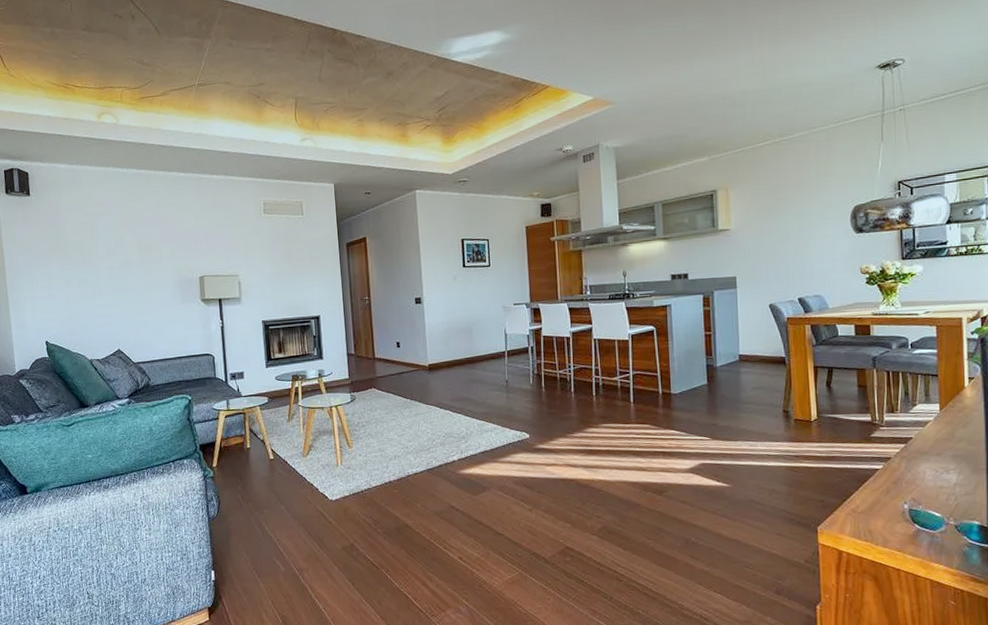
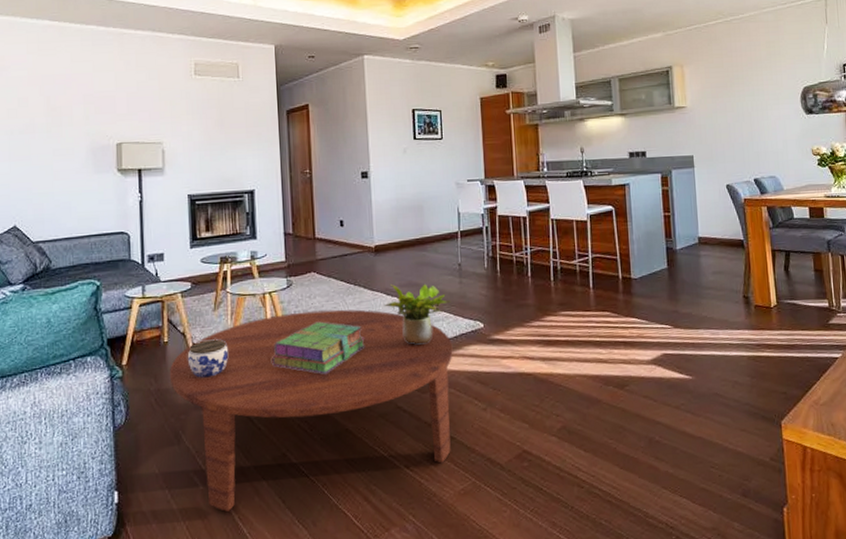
coffee table: none [252,421,501,590] -> present [169,309,453,511]
jar: none [267,446,302,479] -> present [187,339,229,378]
stack of books: none [339,432,421,477] -> present [272,322,365,374]
potted plant: none [438,398,499,452] -> present [384,284,451,344]

